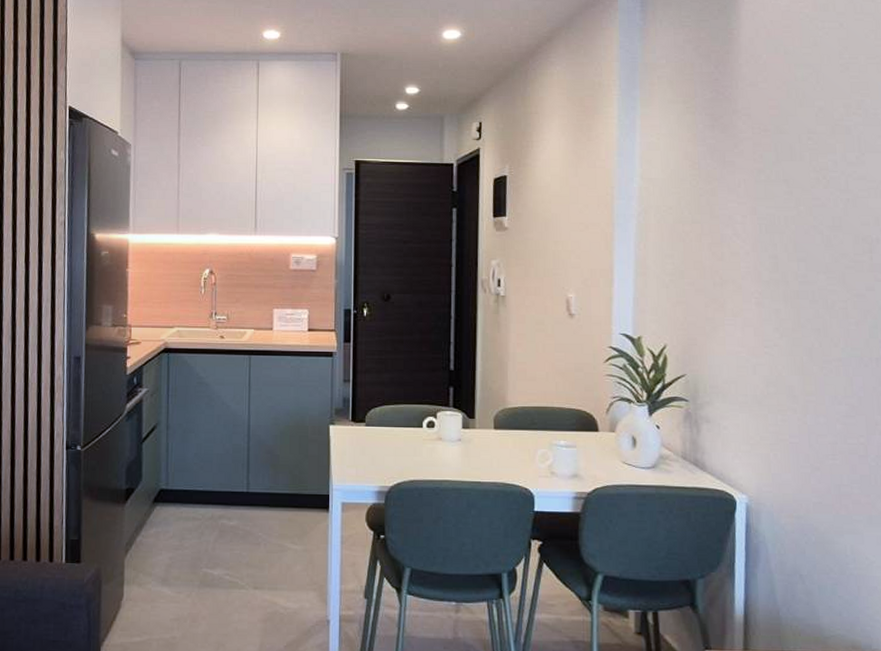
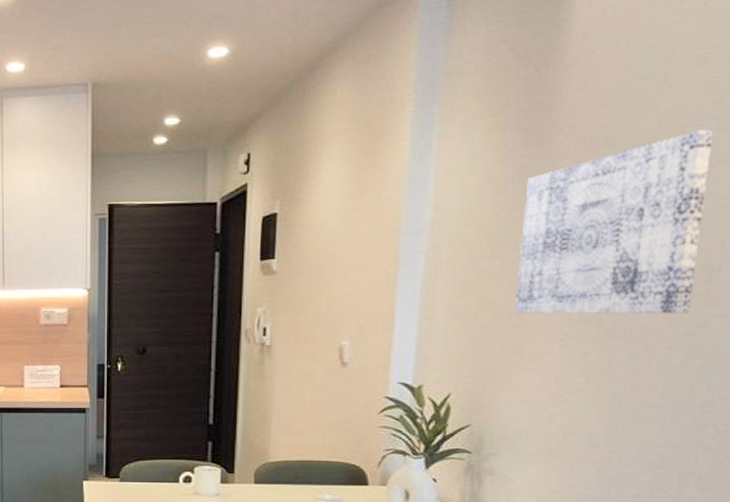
wall art: none [714,124,860,278] -> present [514,129,713,314]

